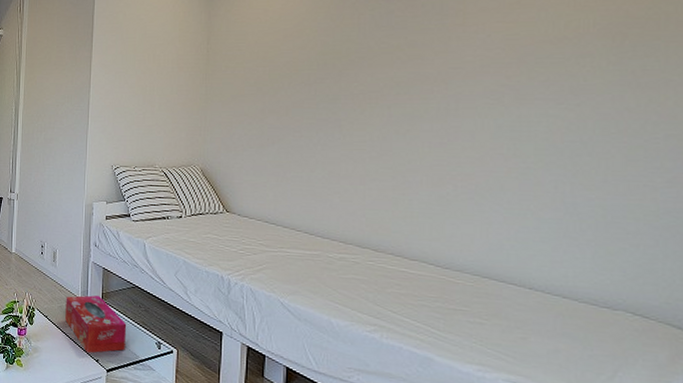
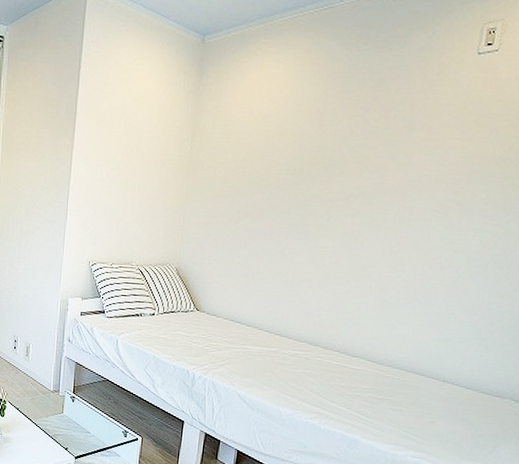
tissue box: present [65,295,127,353] -> none [37,388,96,442]

